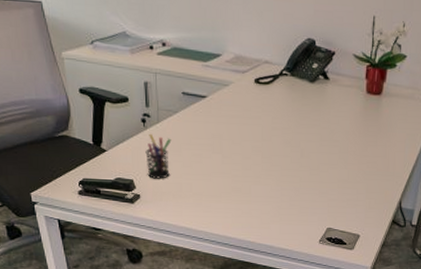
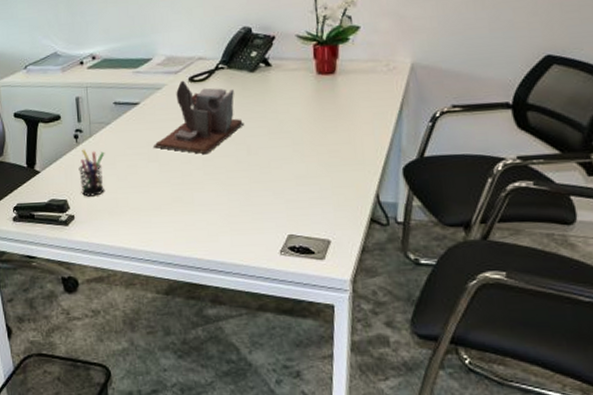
desk organizer: none [217,80,301,151] -> present [152,80,245,154]

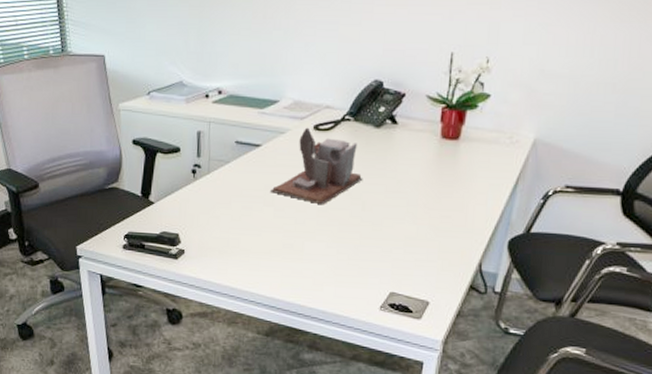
pen holder: present [78,149,105,197] -> none [193,185,221,234]

